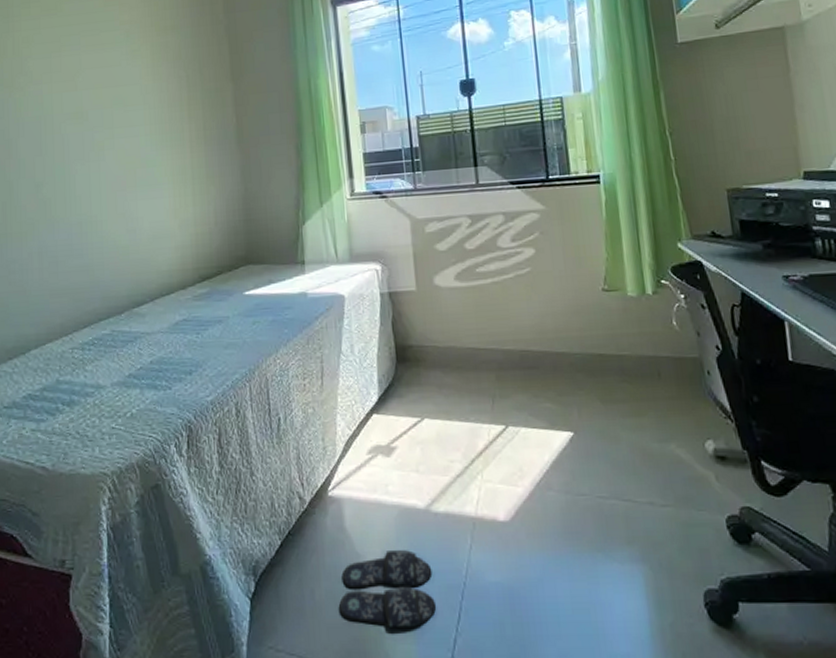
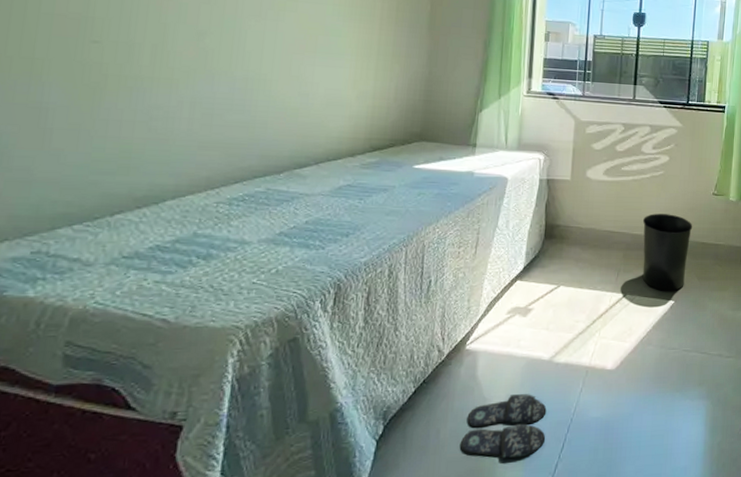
waste bin: none [513,321,583,420] -> present [642,214,693,291]

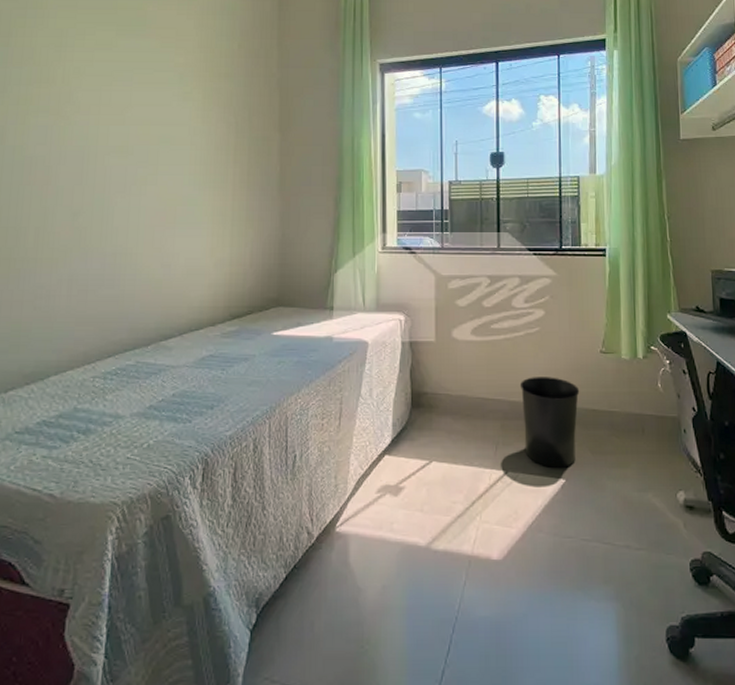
slippers: present [461,393,547,459] -> none [337,584,427,660]

